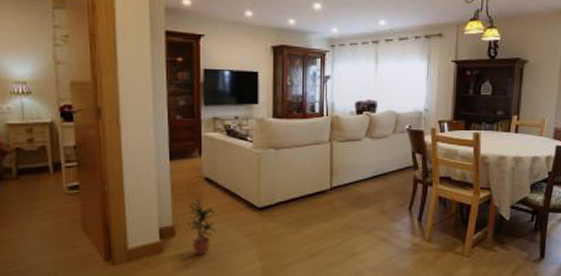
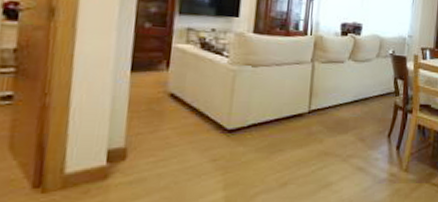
potted plant: present [187,200,217,256] -> none [142,118,180,184]

